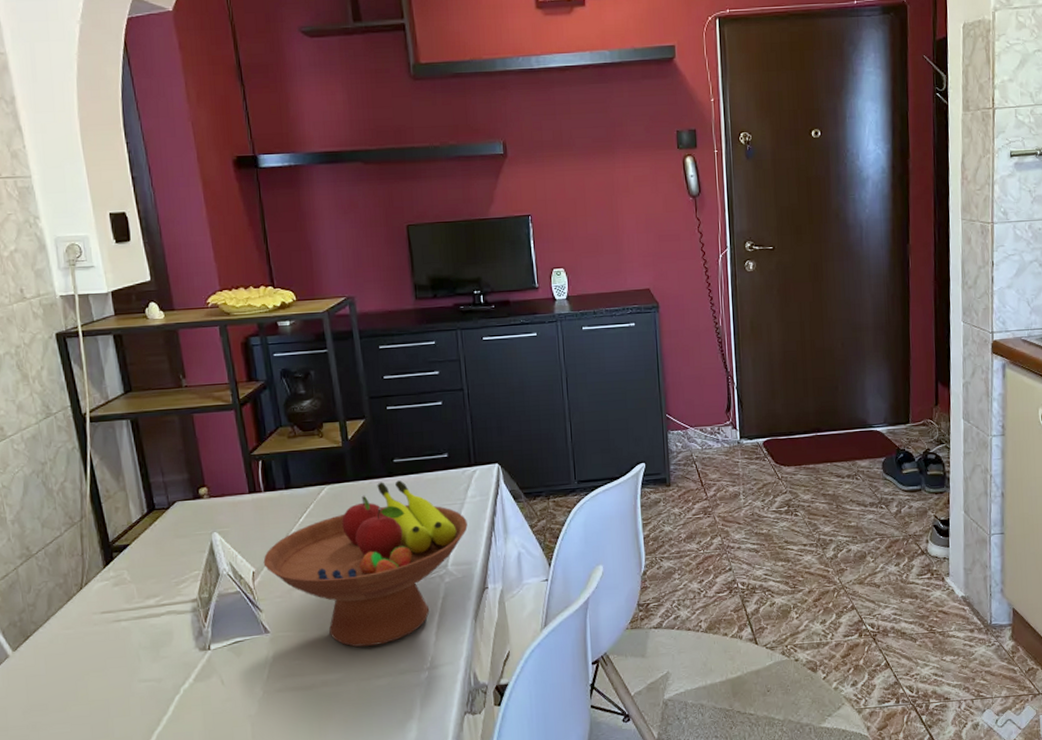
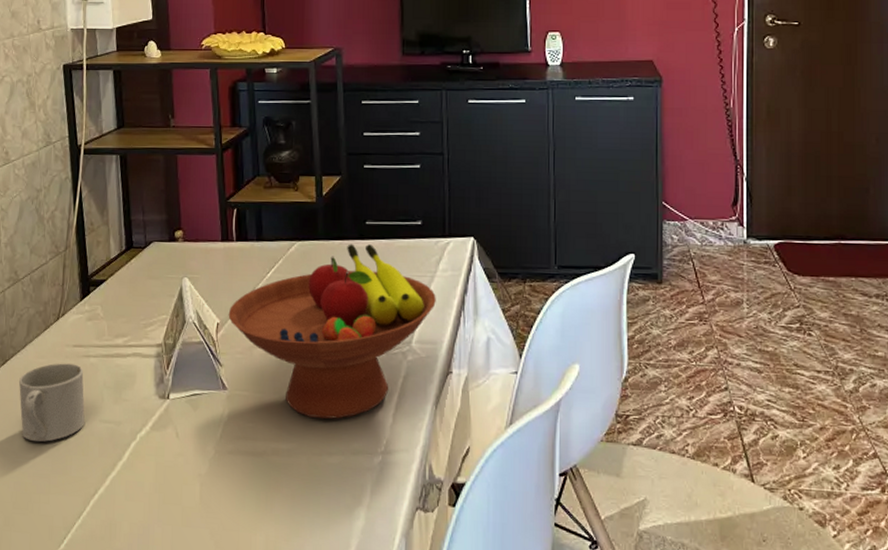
mug: none [45,630,122,711] -> present [19,363,85,442]

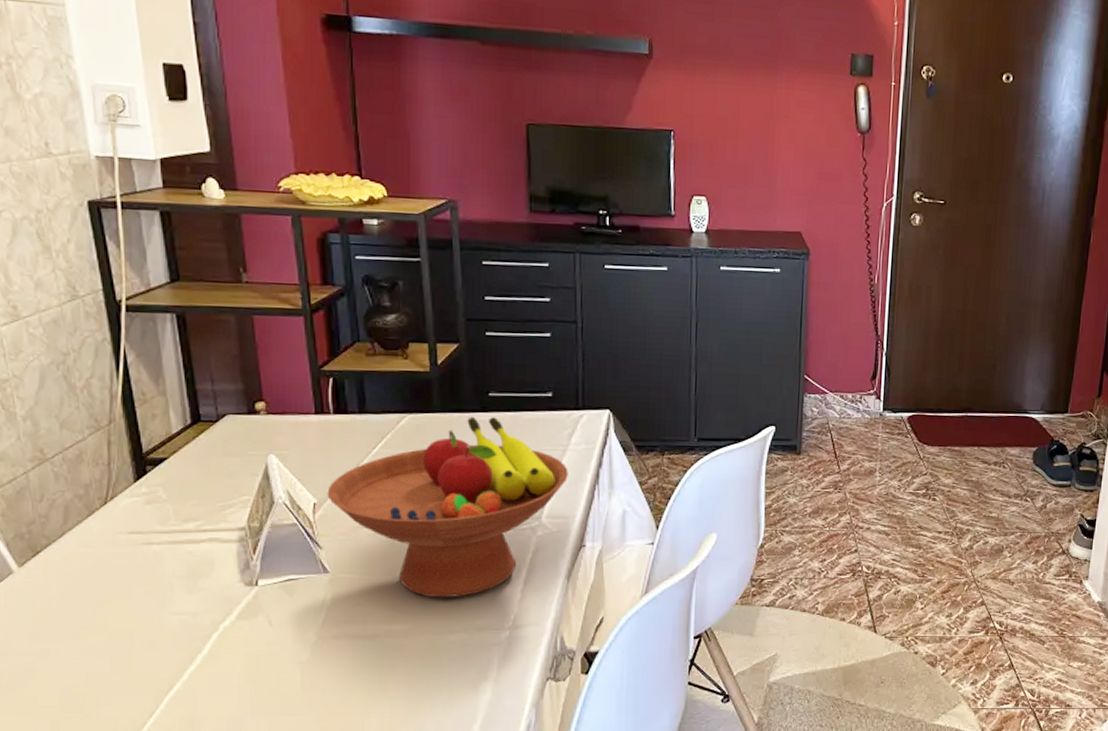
mug: present [19,363,85,442] -> none [58,552,150,640]

